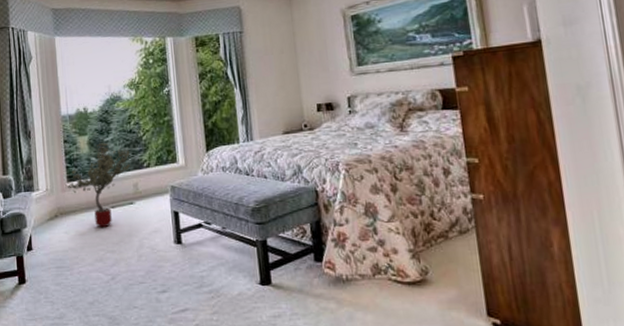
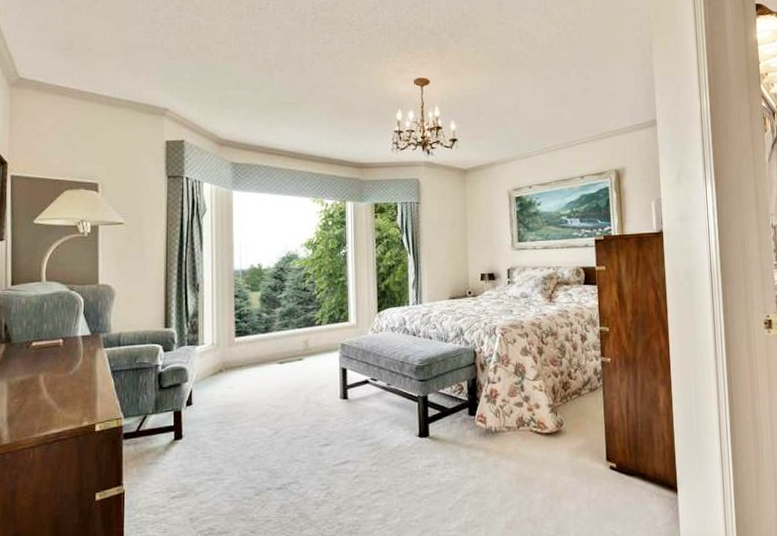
potted tree: present [66,143,131,228] -> none [234,299,303,383]

